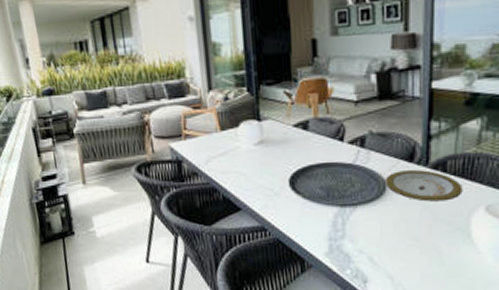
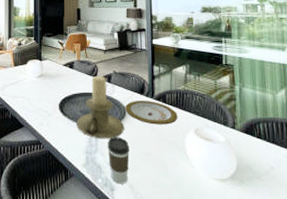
candle holder: none [315,139,384,222] -> present [76,76,125,139]
coffee cup: none [358,219,390,275] -> present [107,137,130,184]

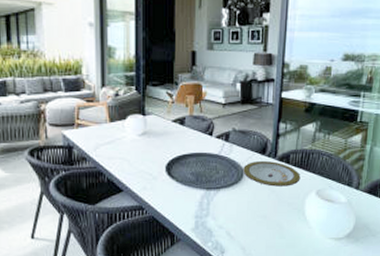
candle holder: present [76,76,125,139] -> none [186,134,241,203]
coffee cup: present [107,137,130,184] -> none [220,200,244,247]

